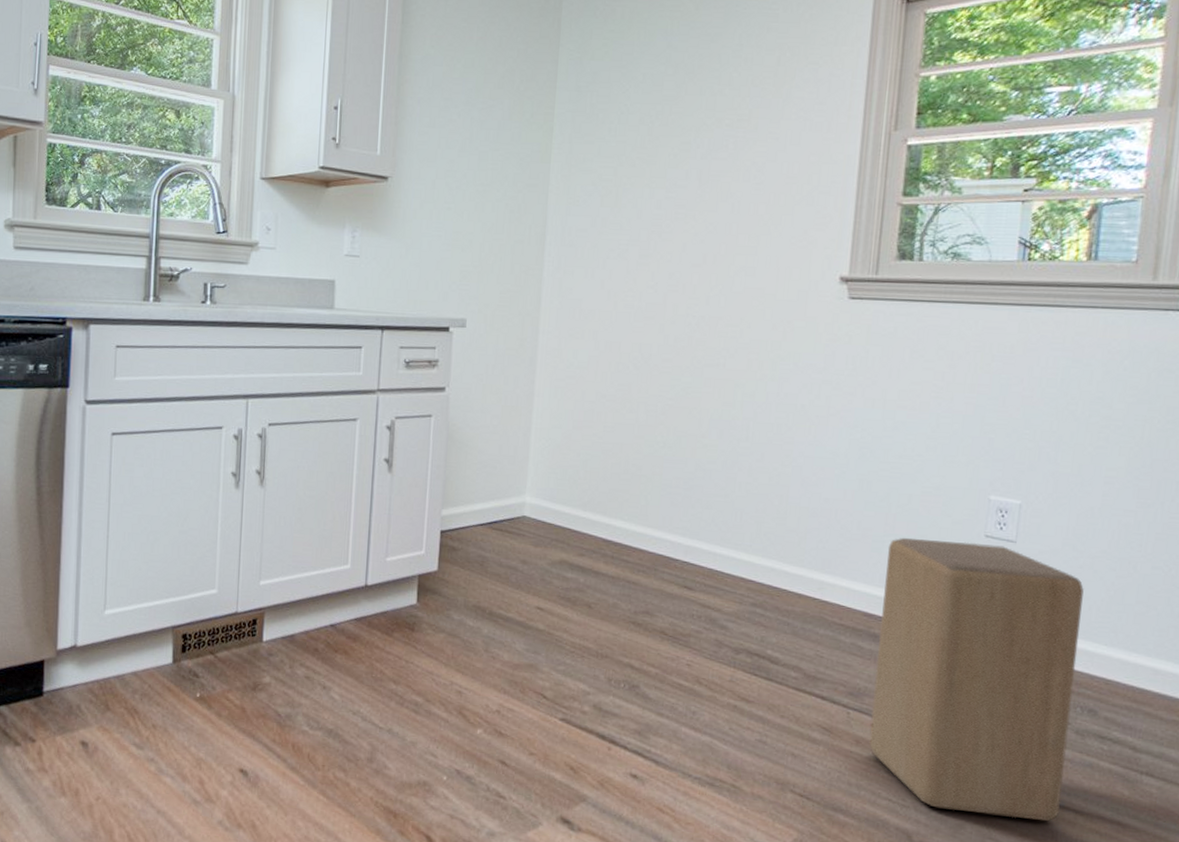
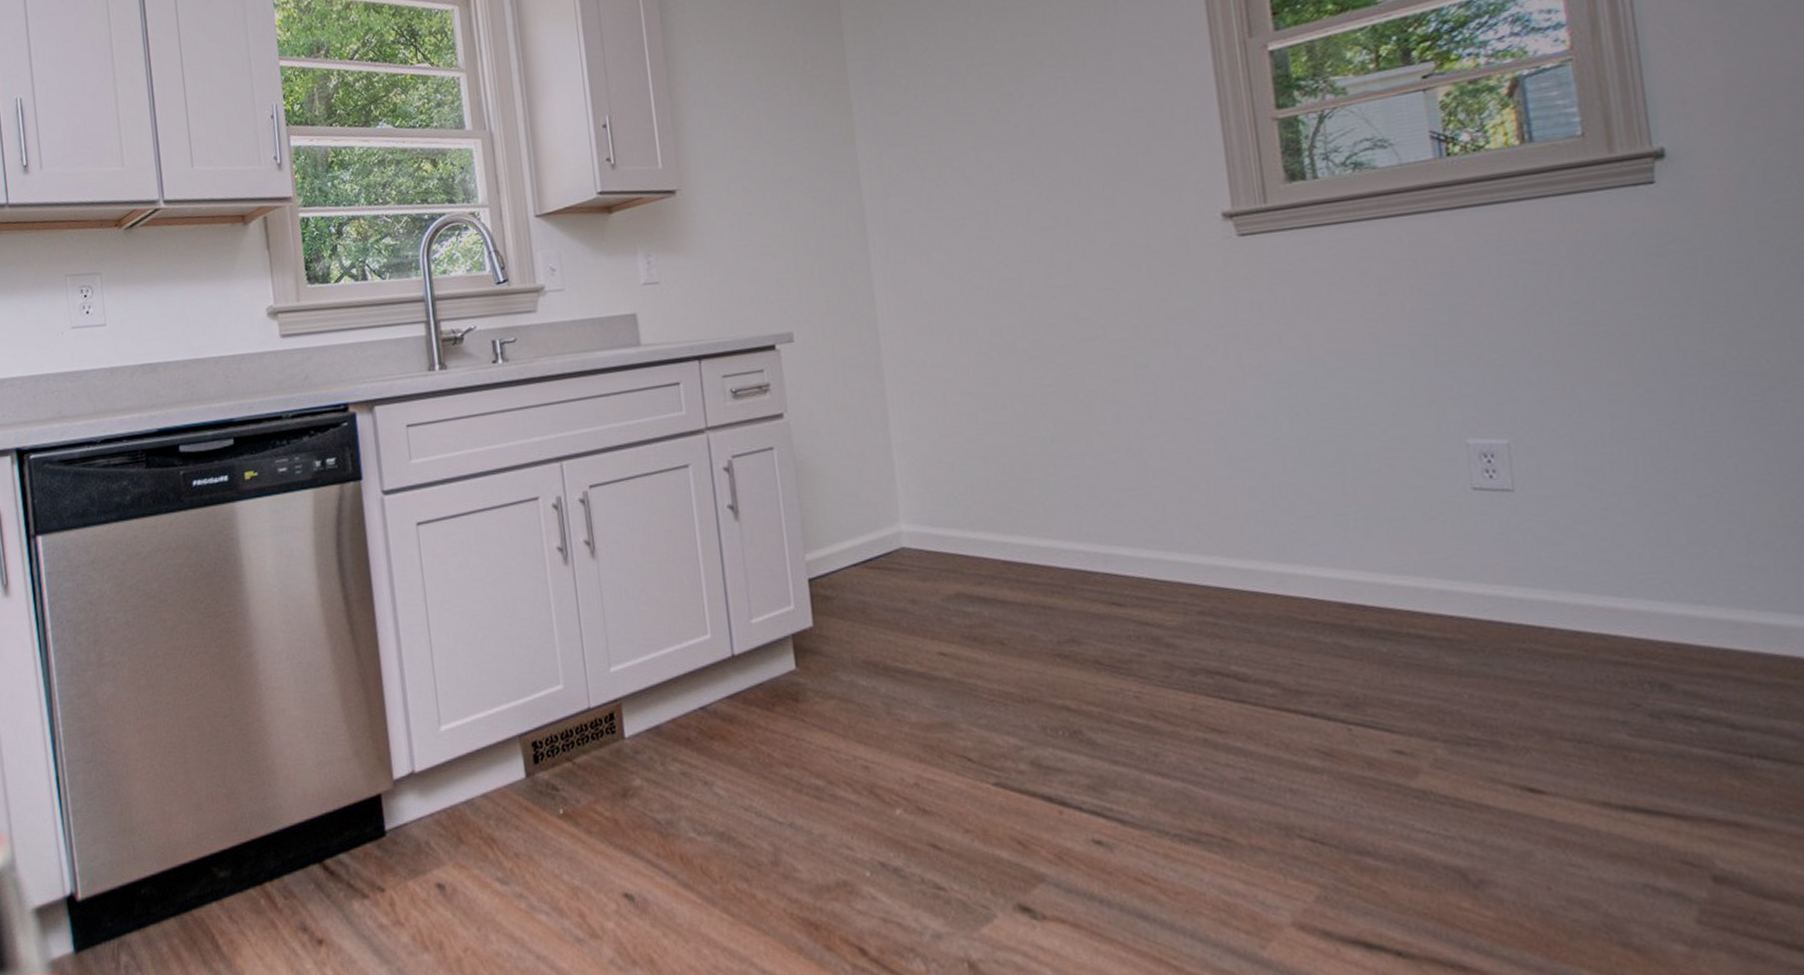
stool: present [869,537,1084,822] -> none [1354,497,1653,835]

